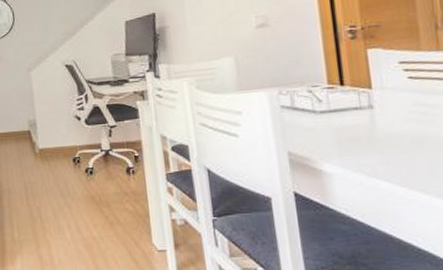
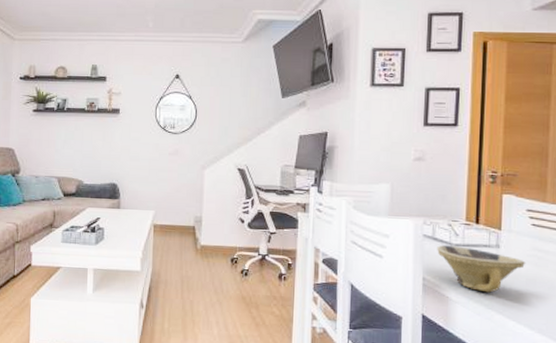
bowl: none [299,113,409,160] -> present [437,245,526,293]

